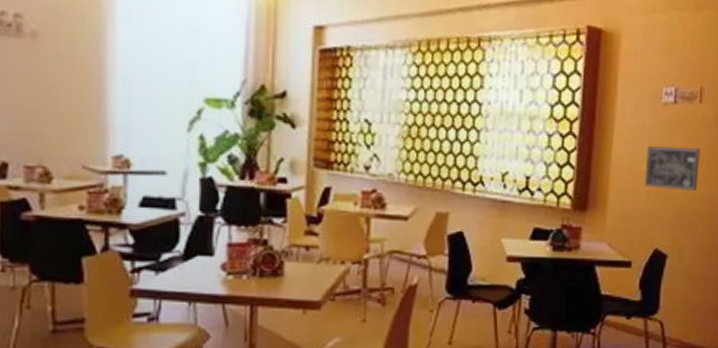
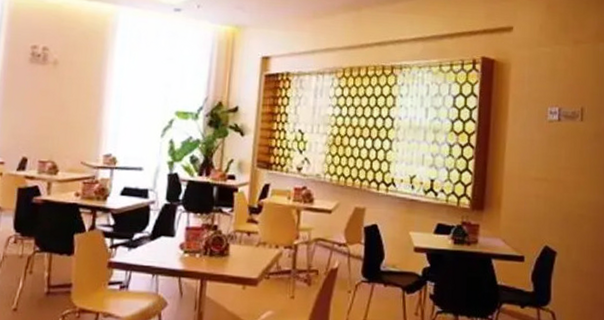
wall art: present [645,146,701,191] -> none [534,157,583,196]

